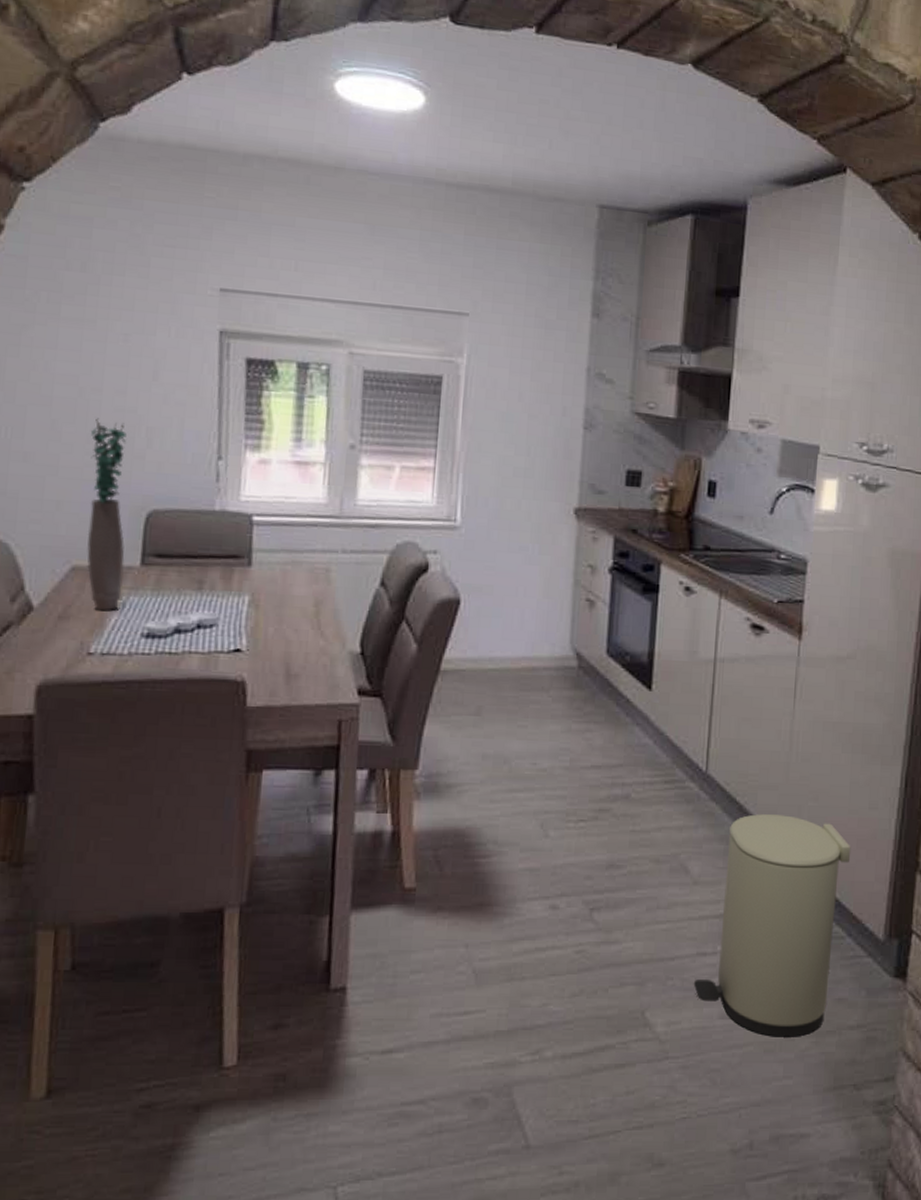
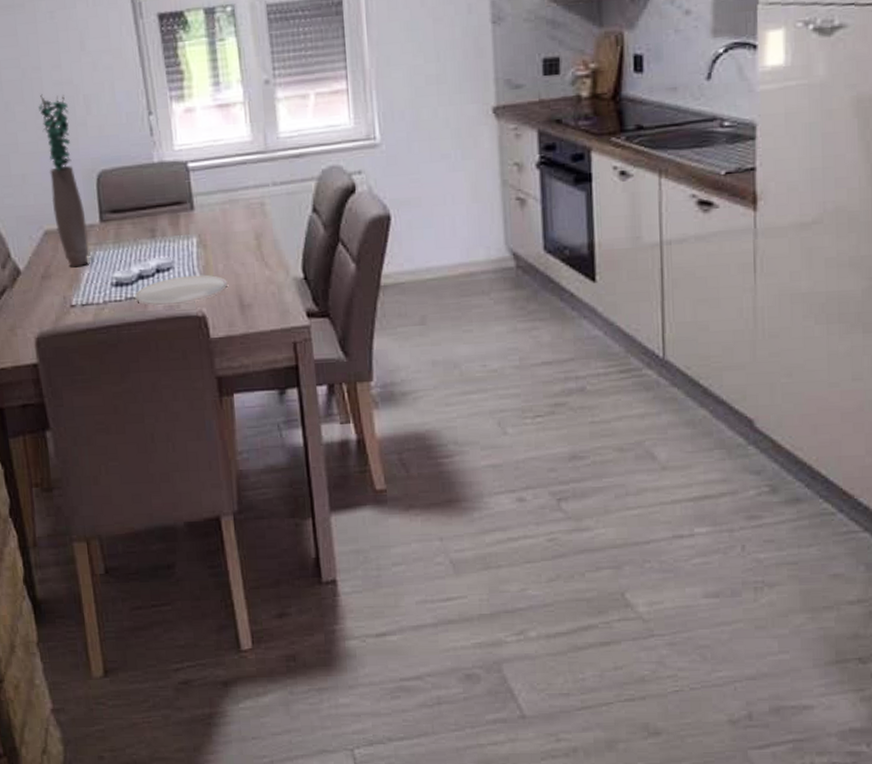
plate: none [167,635,276,666] -> present [135,274,228,306]
pedal bin: present [693,814,851,1037] -> none [672,394,835,614]

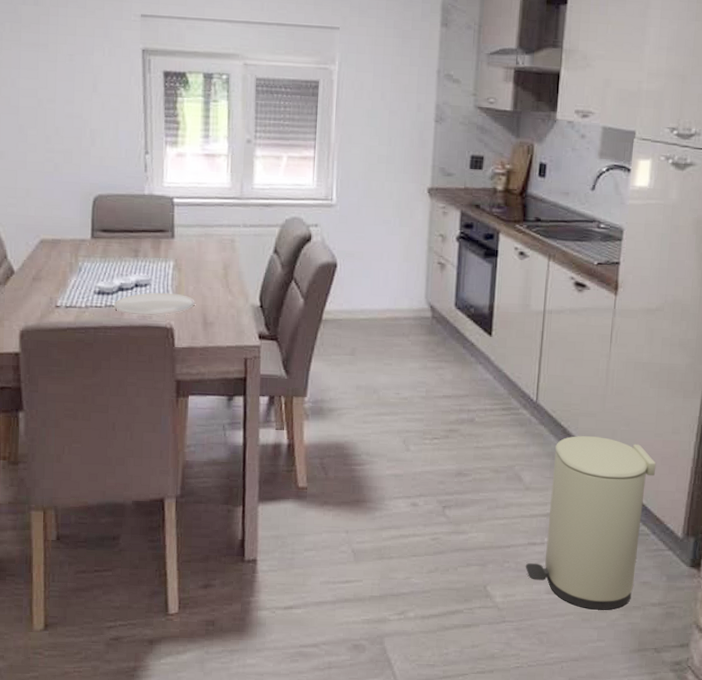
vase: present [37,94,89,268] -> none [48,123,79,274]
pedal bin: none [672,394,835,614] -> present [525,436,657,610]

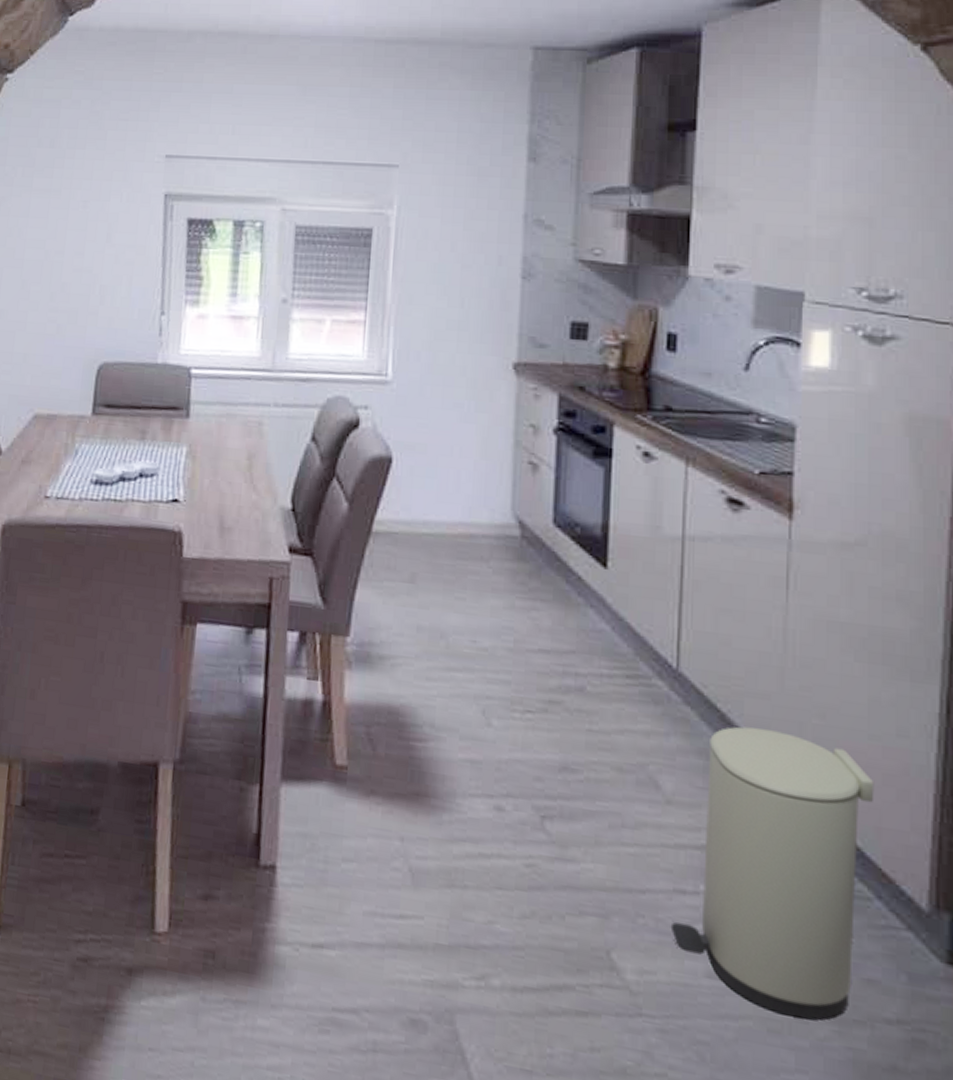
plate: present [114,292,195,316] -> none [112,485,211,515]

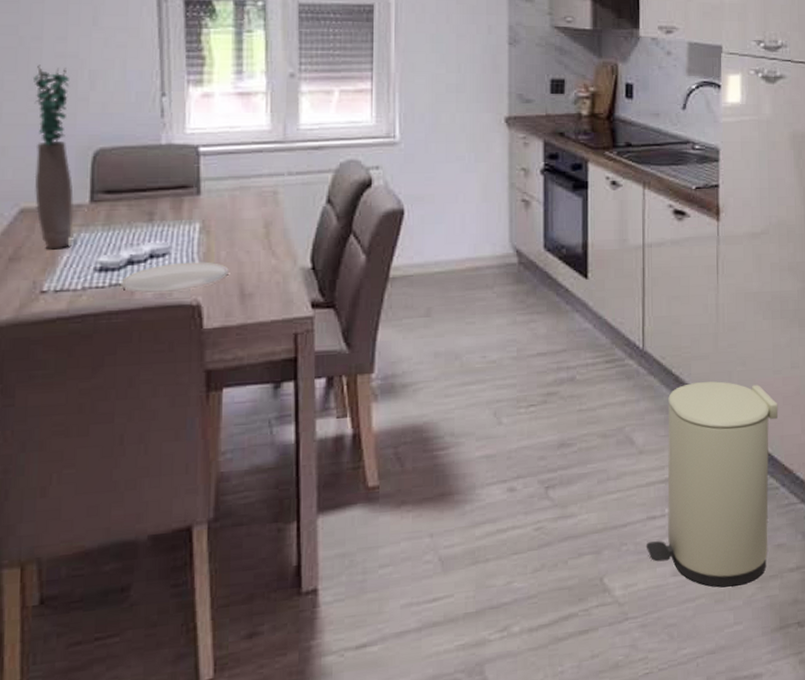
vase: none [47,278,83,458] -> present [32,65,74,250]
plate: none [112,485,211,515] -> present [121,261,229,294]

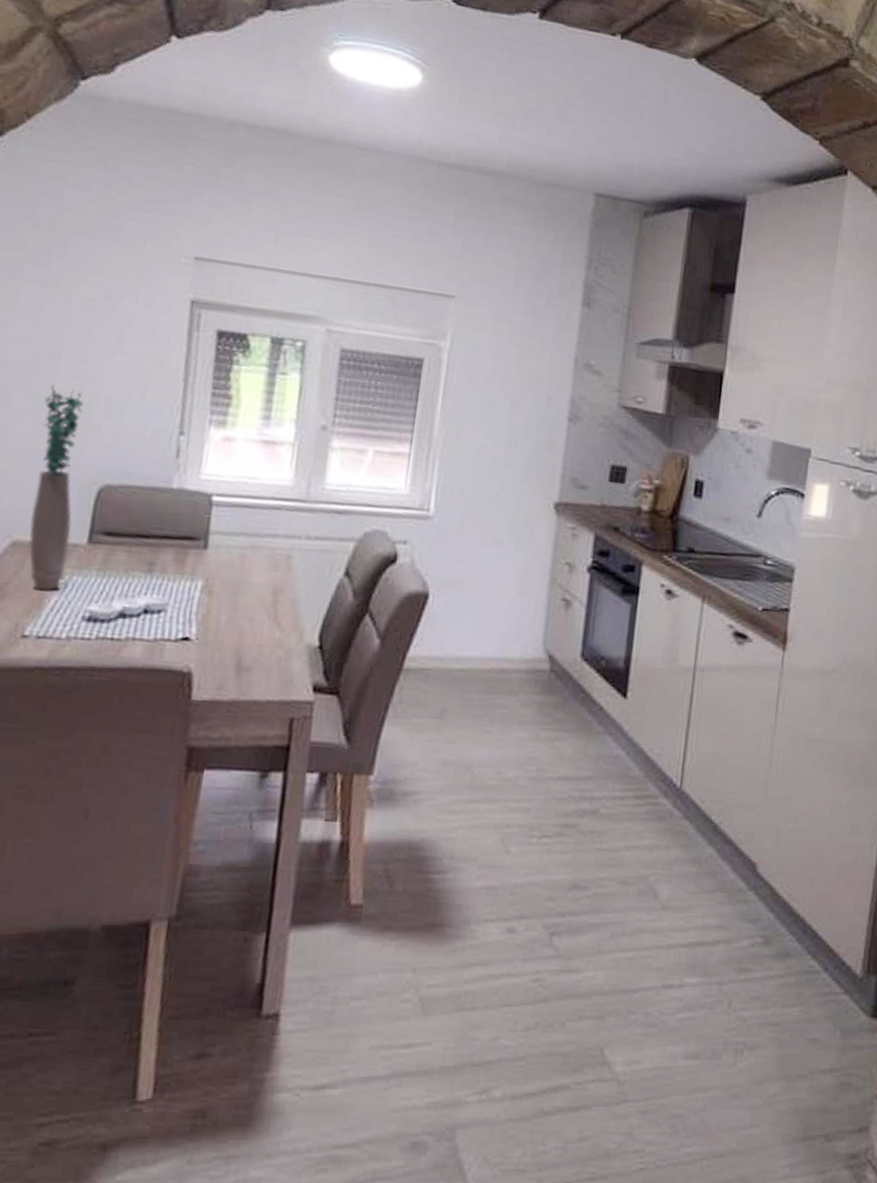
plate: present [121,261,229,294] -> none [108,622,228,655]
pedal bin: present [645,381,779,587] -> none [657,835,830,1081]

